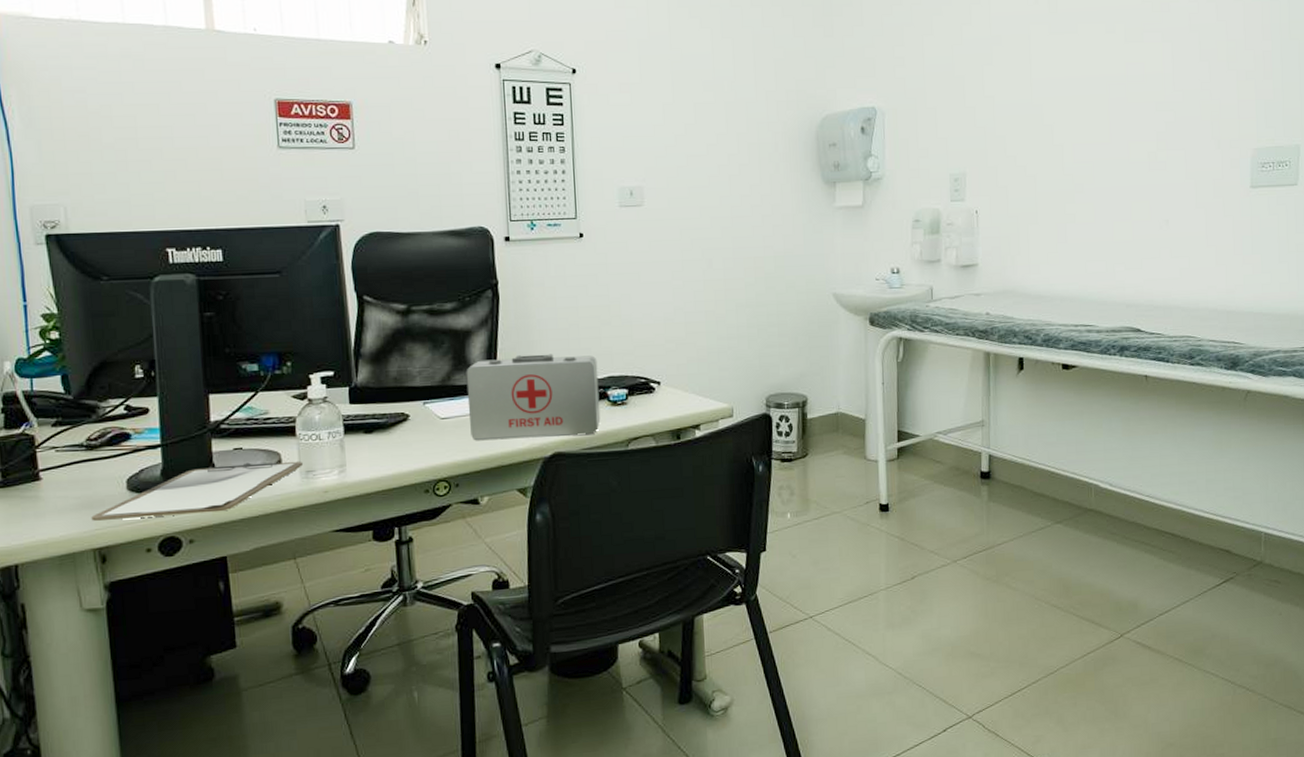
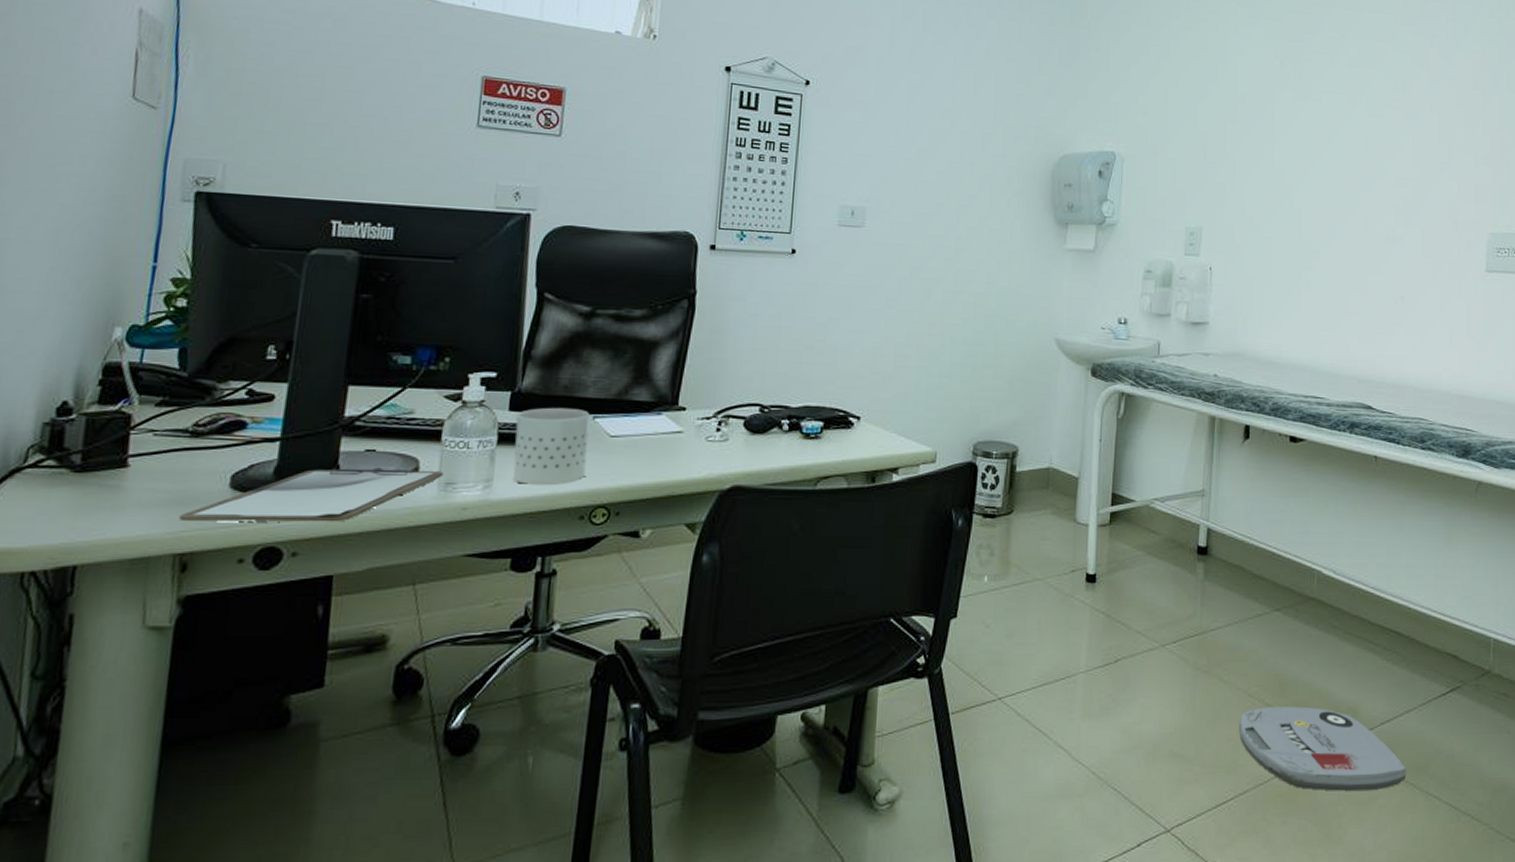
mug: none [357,397,424,468] -> present [513,407,590,486]
first-aid kit: present [466,354,601,441] -> none [641,374,794,468]
scale: none [1029,605,1185,675] -> present [1239,706,1407,791]

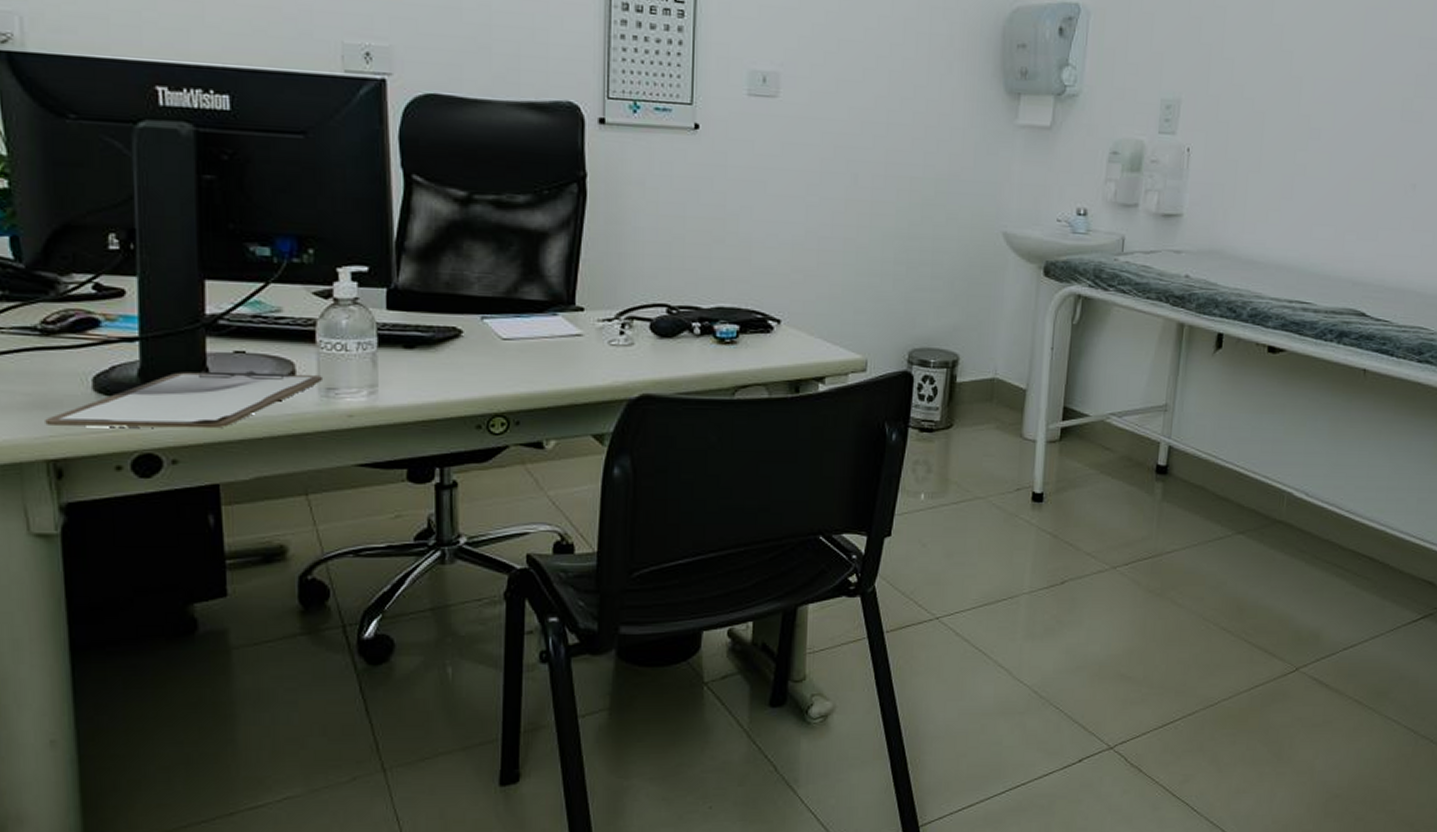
mug: present [513,407,590,486] -> none [396,306,478,393]
scale: present [1239,706,1407,791] -> none [1191,630,1367,714]

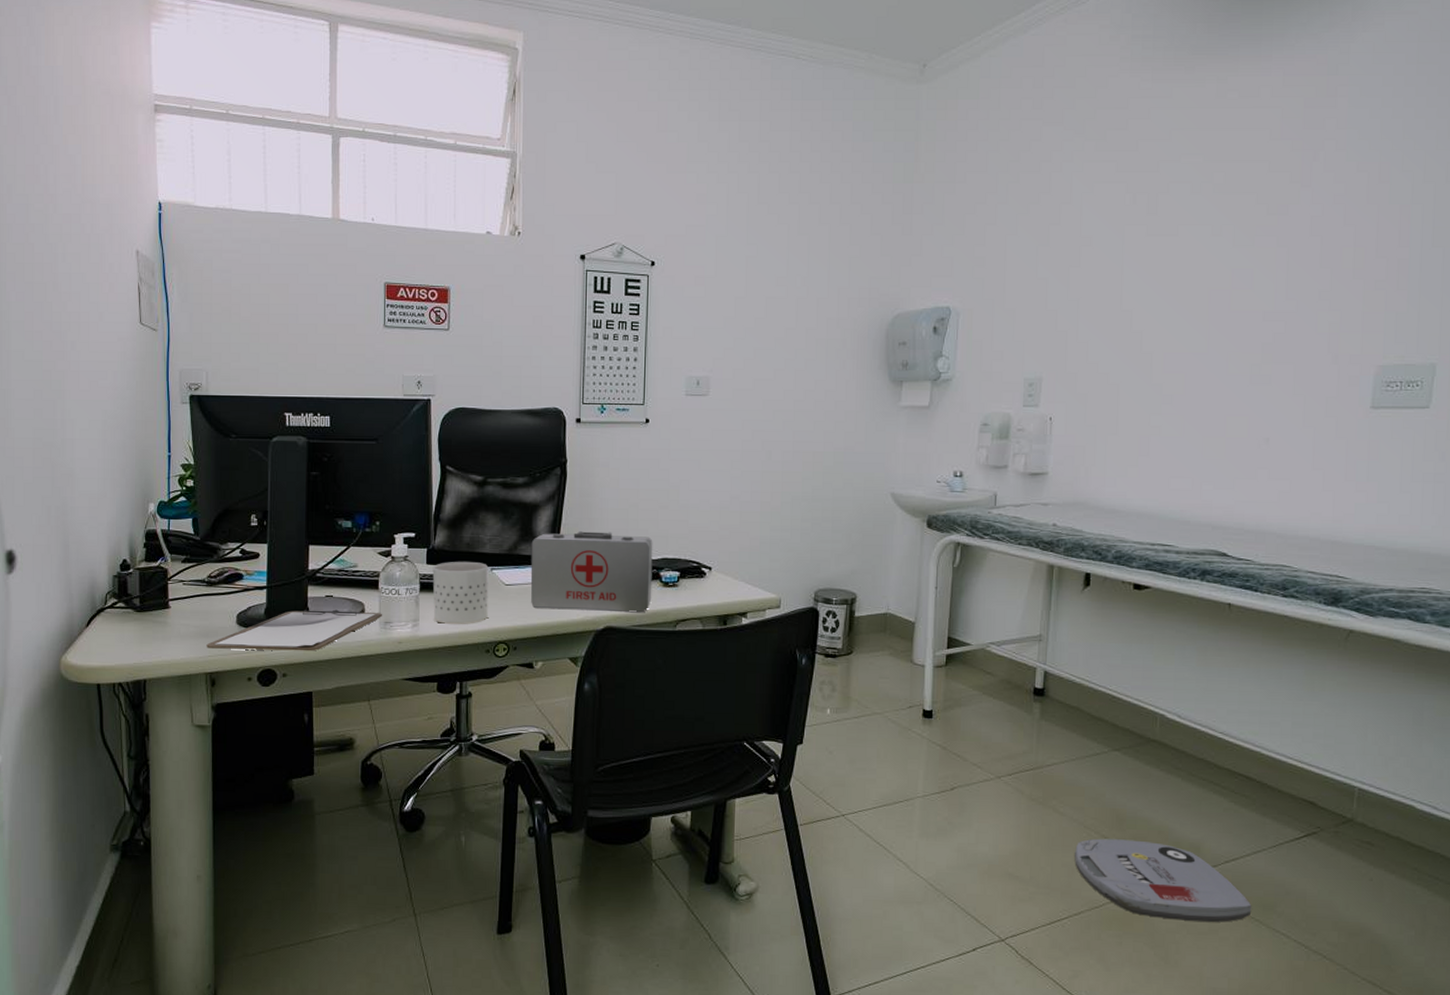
mug: none [396,306,478,393] -> present [432,561,489,625]
first-aid kit: none [537,270,705,376] -> present [530,531,653,612]
scale: none [1191,630,1367,714] -> present [1075,838,1252,922]

